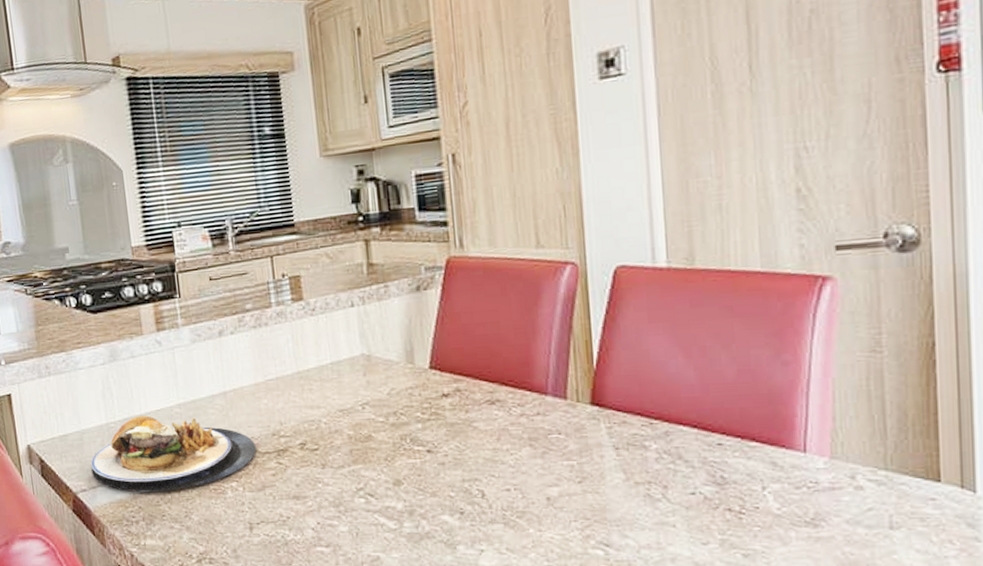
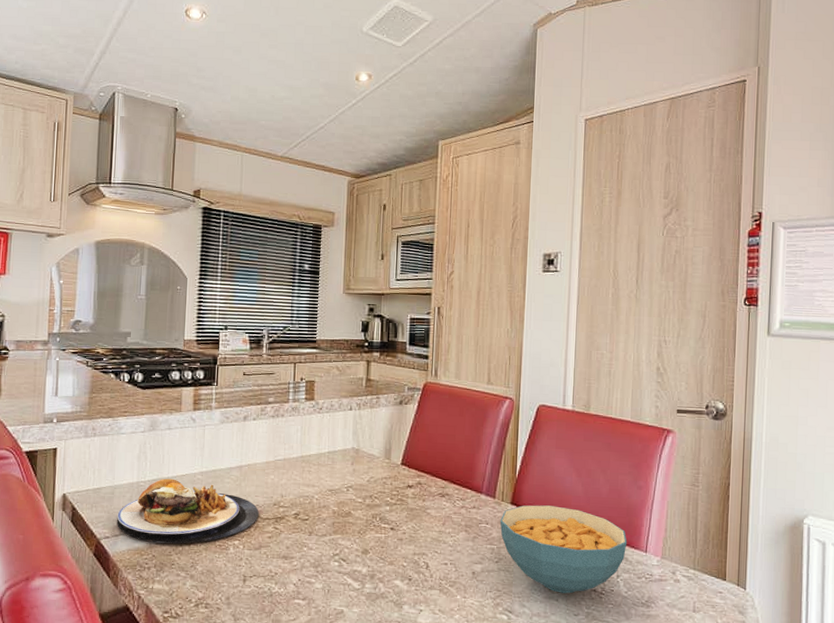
cereal bowl: none [577,401,774,516] -> present [500,505,628,594]

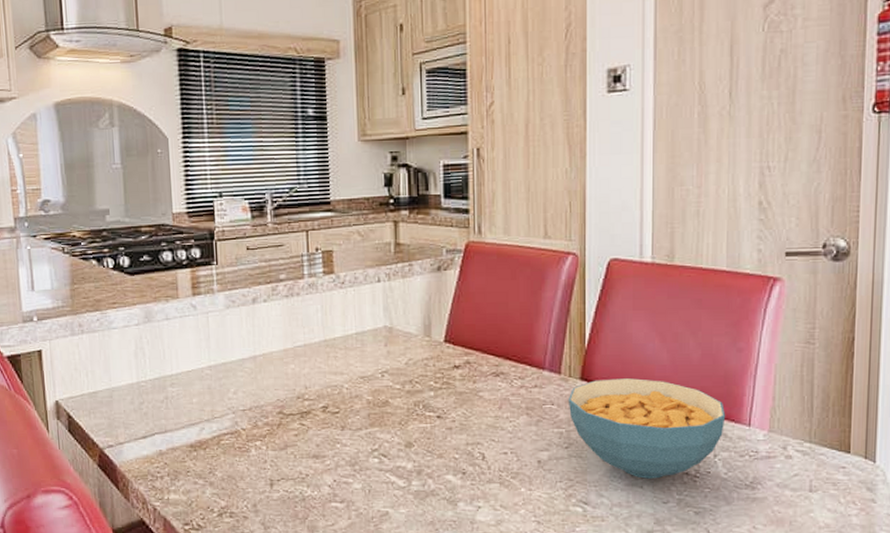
plate: present [117,478,259,544] -> none [119,376,281,450]

